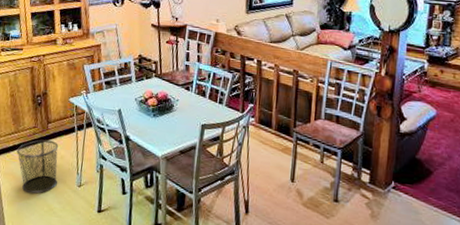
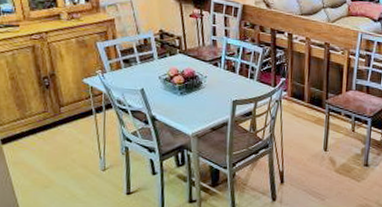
waste bin: present [16,139,59,194] -> none [25,124,78,181]

